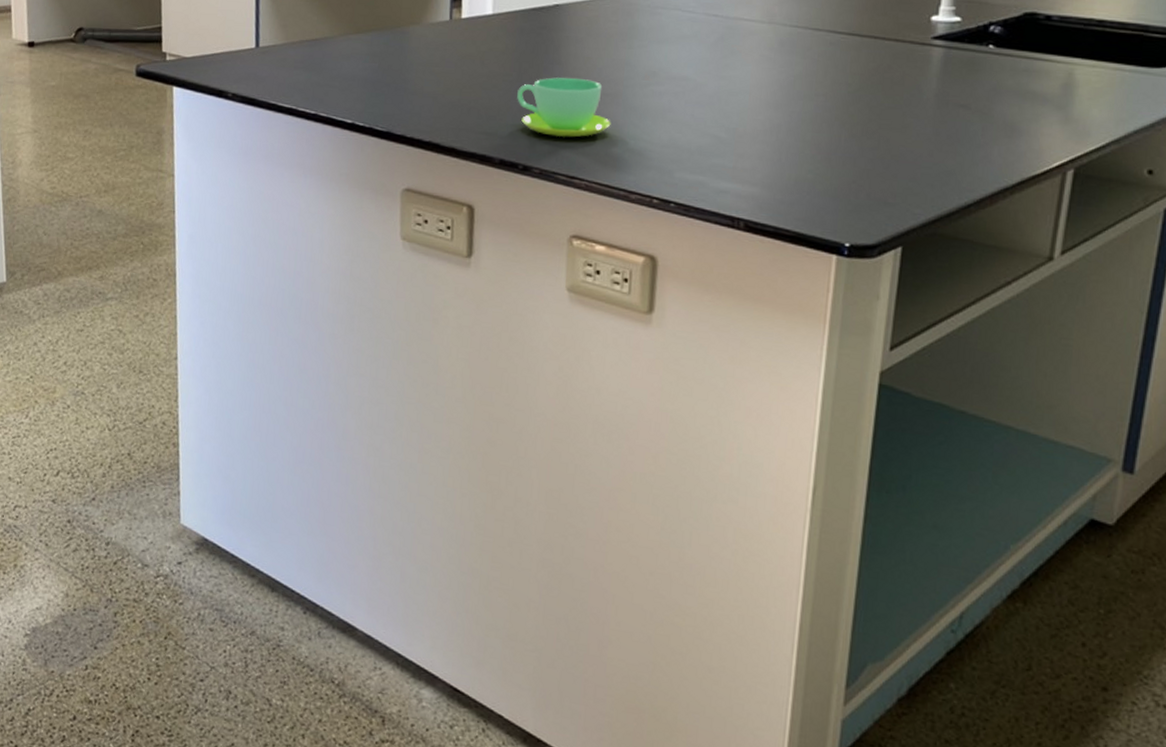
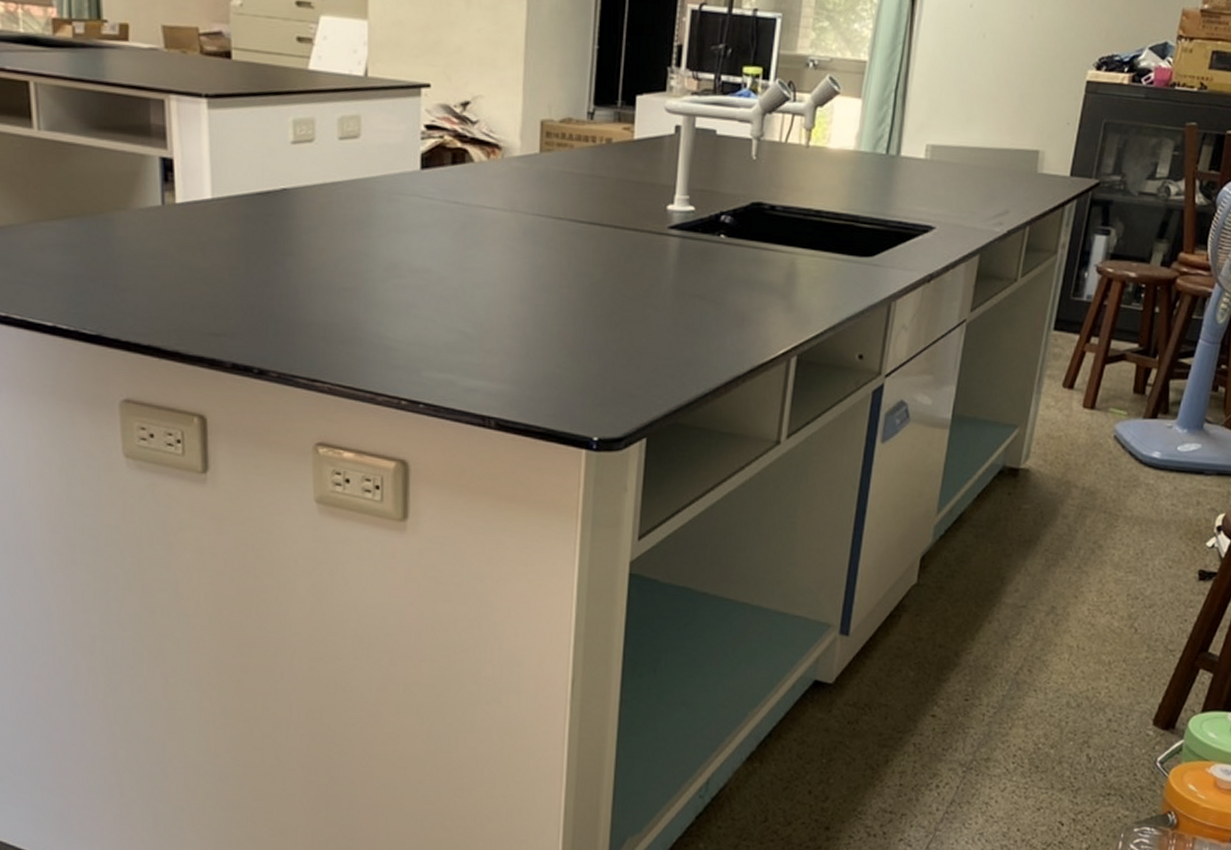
cup: present [517,77,611,138] -> none [246,270,352,338]

